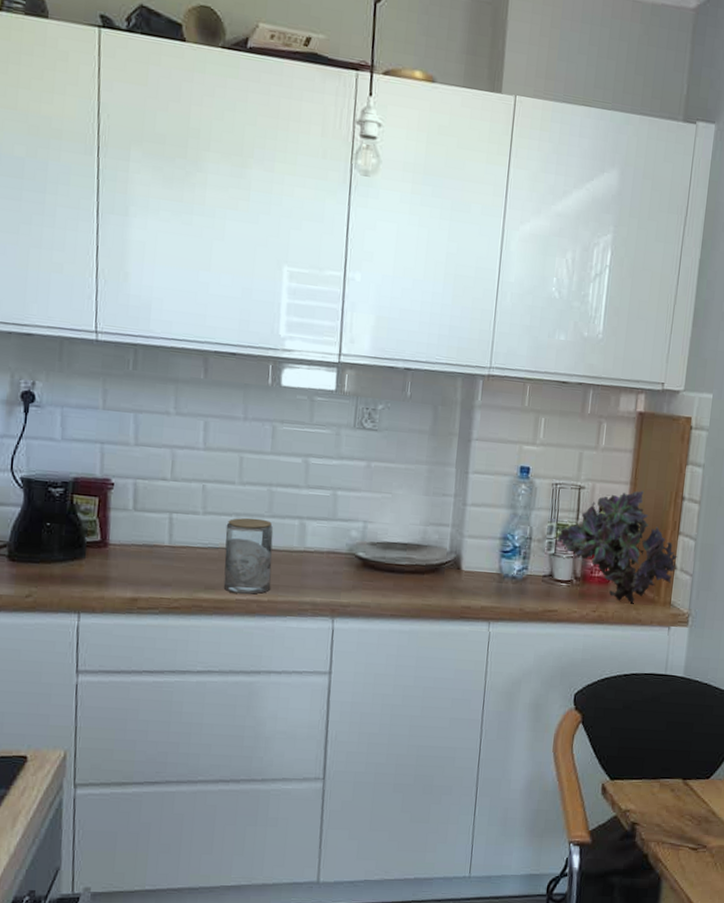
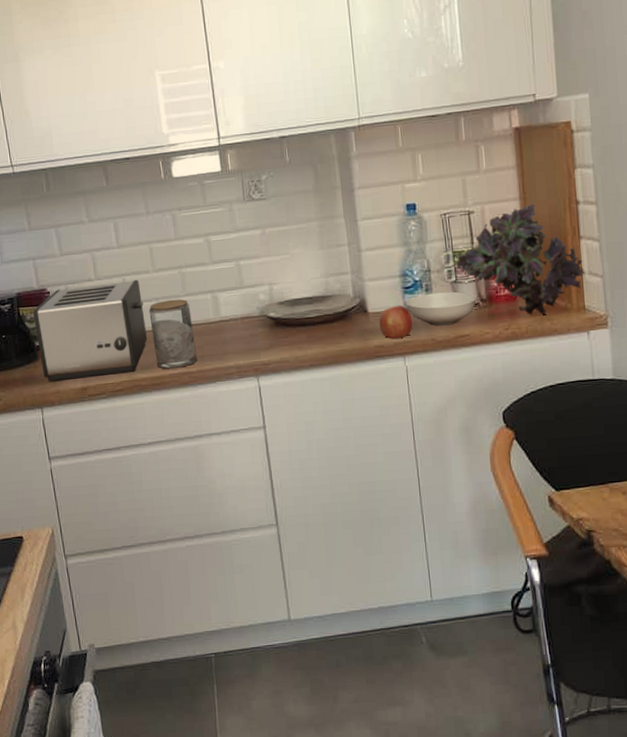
toaster: none [88,482,222,590] -> present [33,279,147,382]
fruit: none [470,568,505,603] -> present [379,306,413,340]
bowl: none [501,561,572,598] -> present [405,291,478,326]

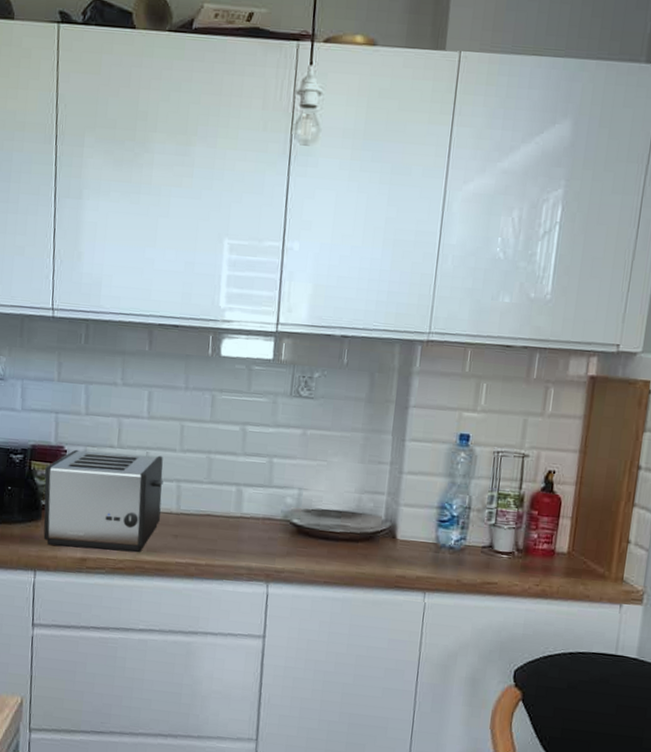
jar: present [149,299,198,370] -> none [164,483,212,559]
fruit: present [379,306,413,340] -> none [405,538,442,574]
bowl: present [405,291,478,326] -> none [437,531,514,569]
plant: present [455,203,584,316] -> none [498,459,631,579]

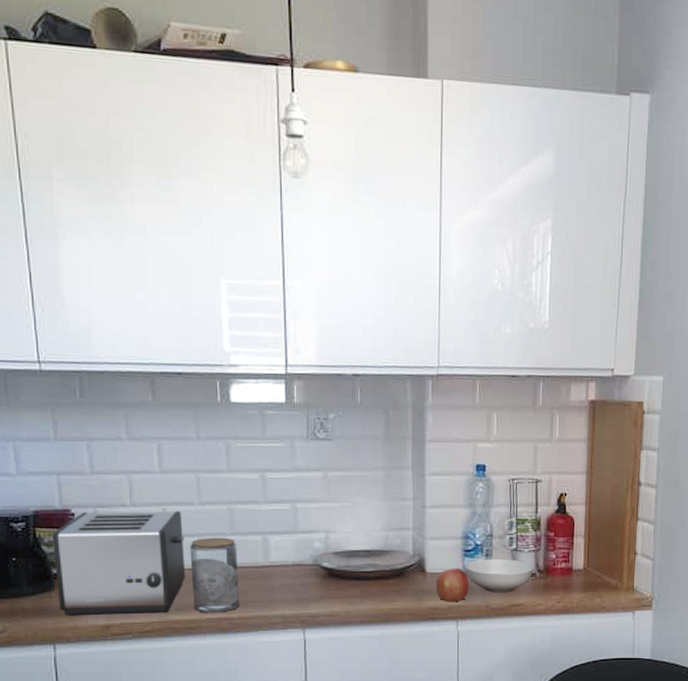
jar: none [164,483,212,559] -> present [190,537,240,613]
fruit: none [405,538,442,574] -> present [436,568,470,603]
bowl: none [437,531,514,569] -> present [464,559,535,593]

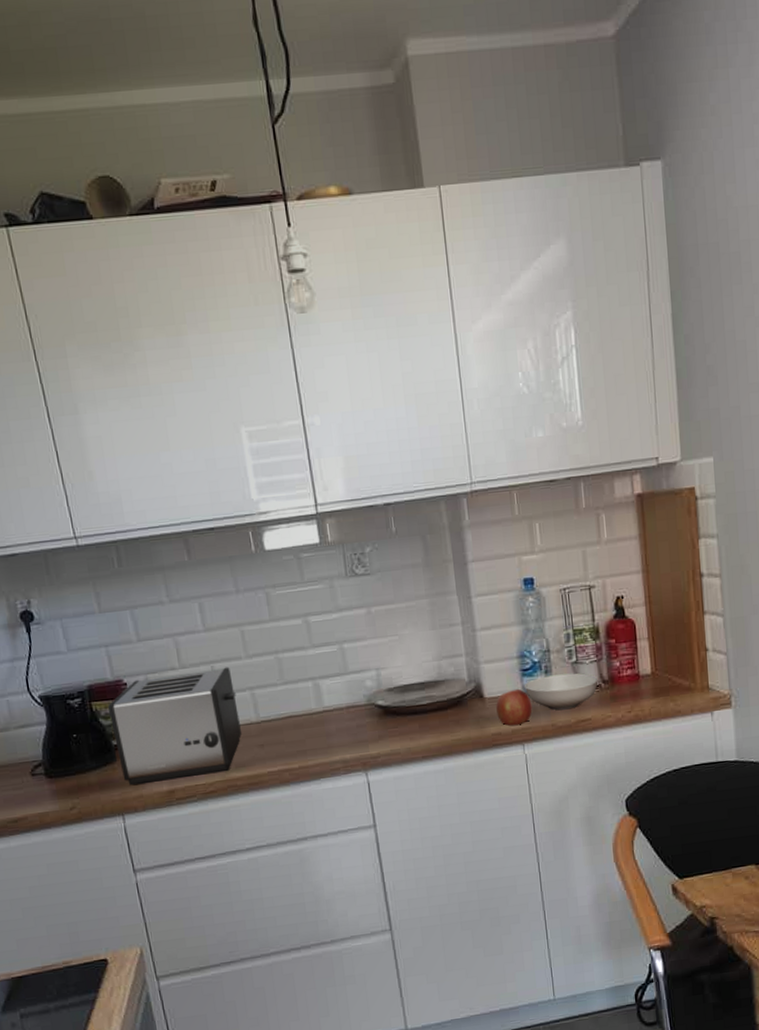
jar: present [190,537,240,613] -> none [242,687,299,767]

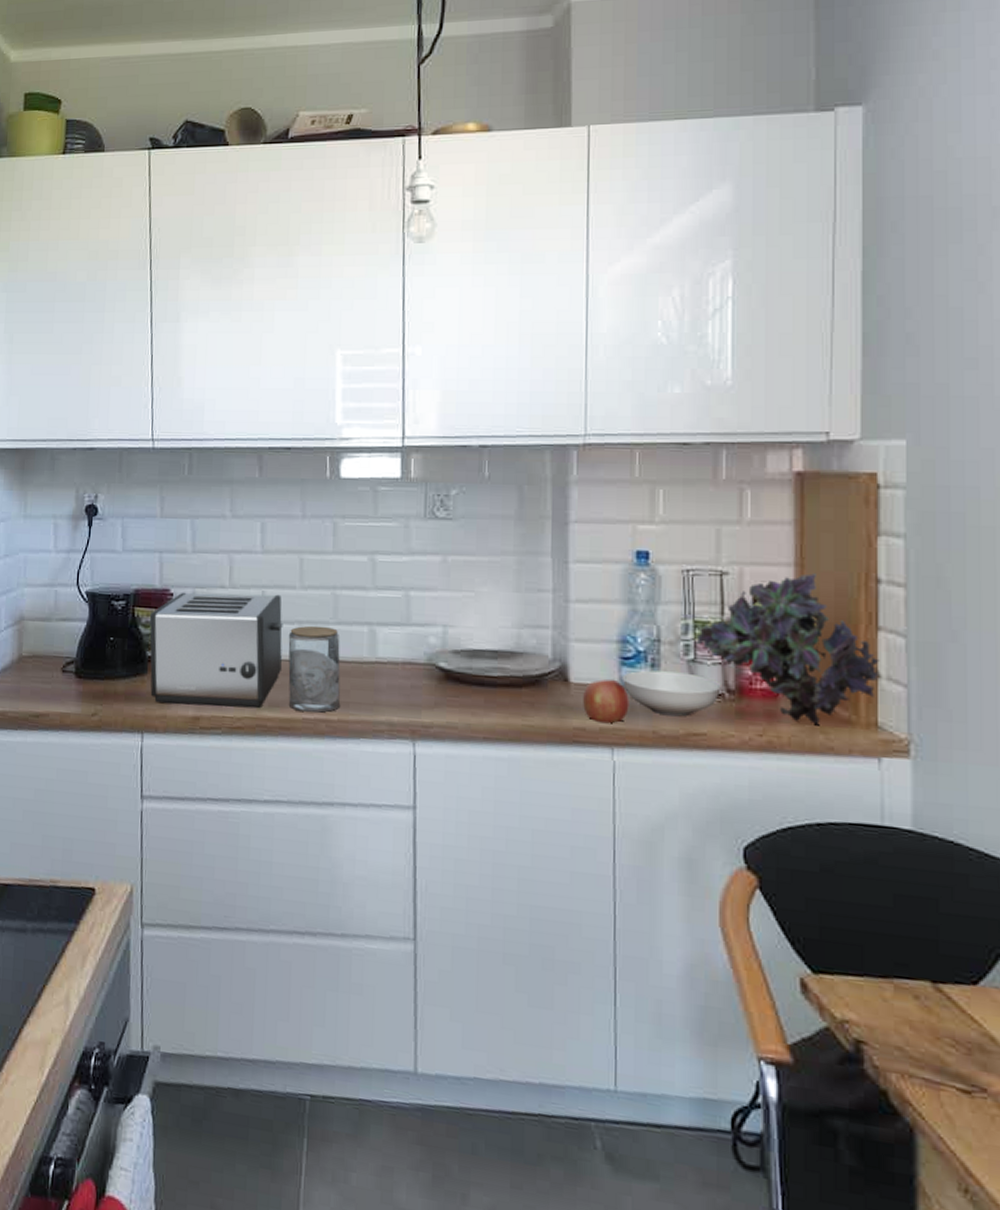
jar: none [242,687,299,767] -> present [288,625,341,714]
plant: none [576,576,708,696] -> present [696,573,880,726]

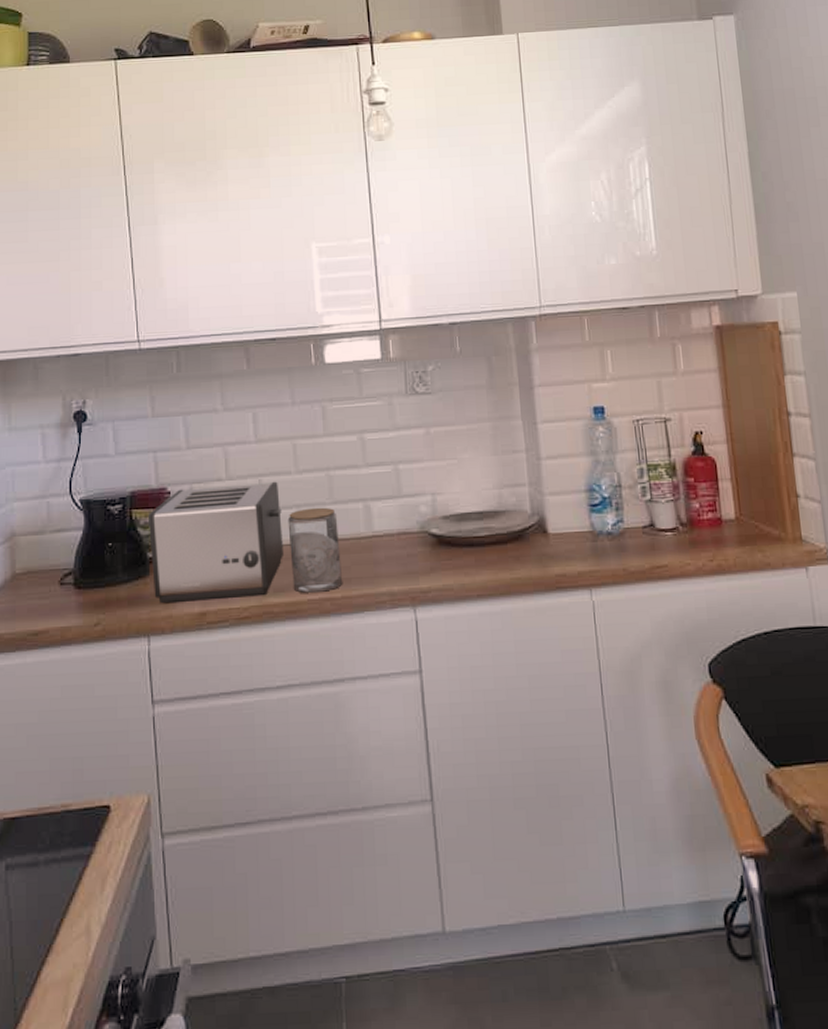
fruit: present [583,679,629,724] -> none [561,527,601,568]
bowl: present [621,670,723,717] -> none [592,512,677,553]
plant: present [696,573,880,726] -> none [650,413,799,546]

